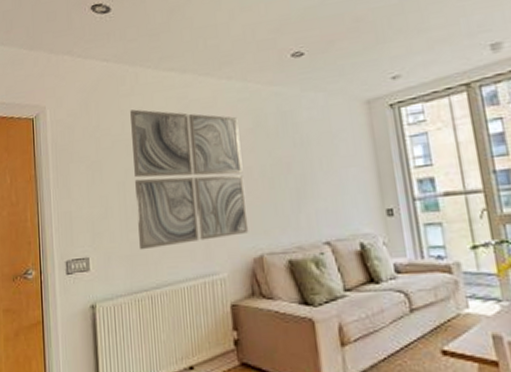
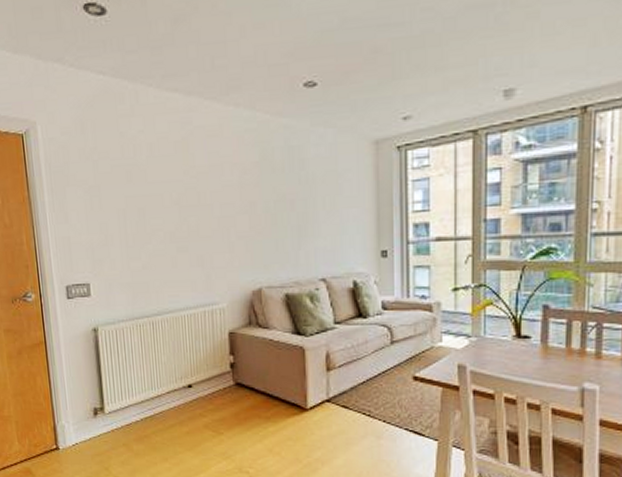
wall art: present [130,109,249,250] -> none [130,132,249,279]

